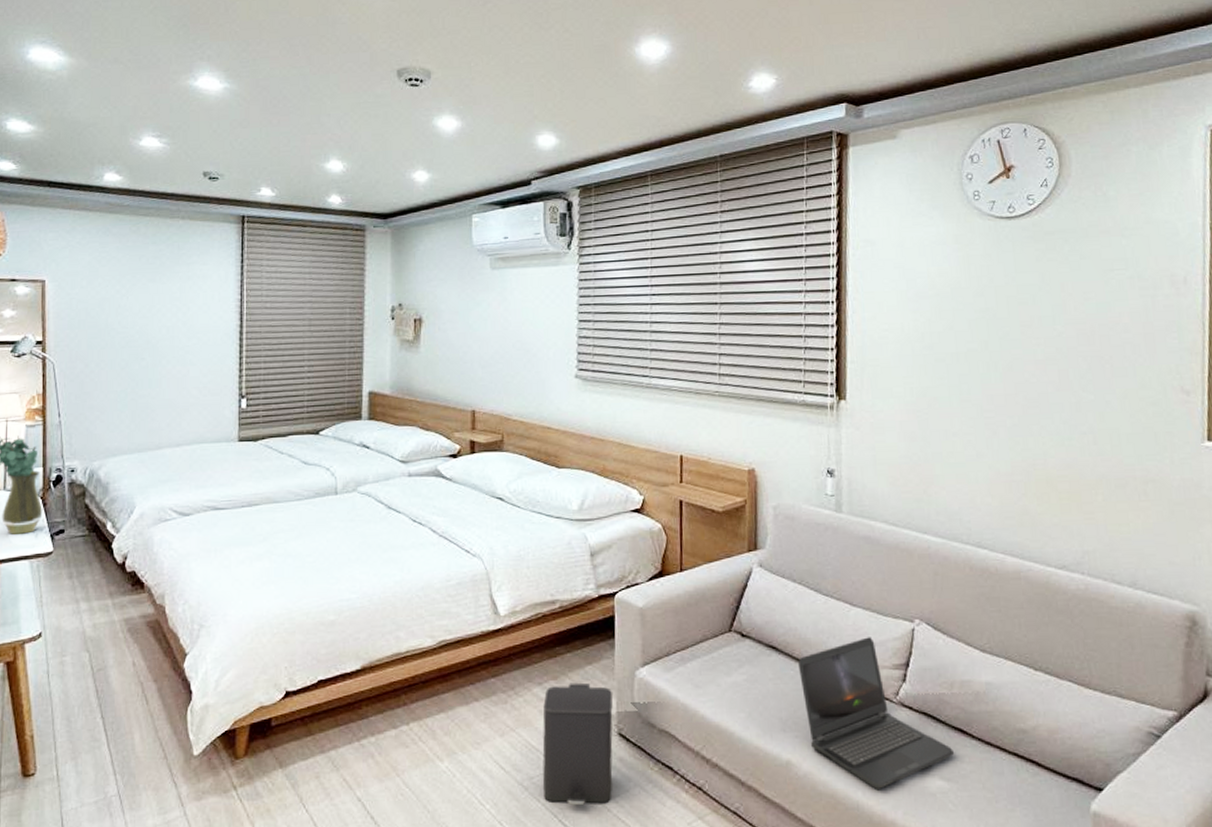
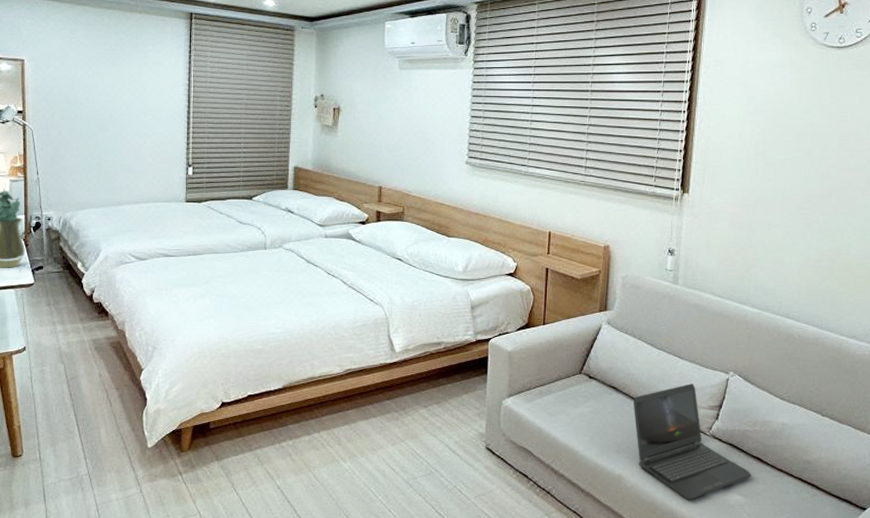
pedal bin: present [542,682,613,805] -> none [424,407,483,500]

